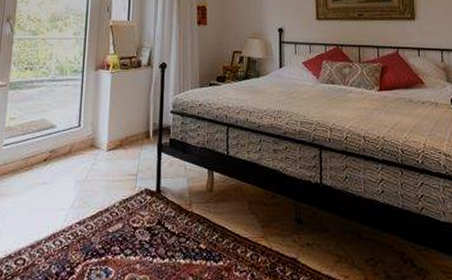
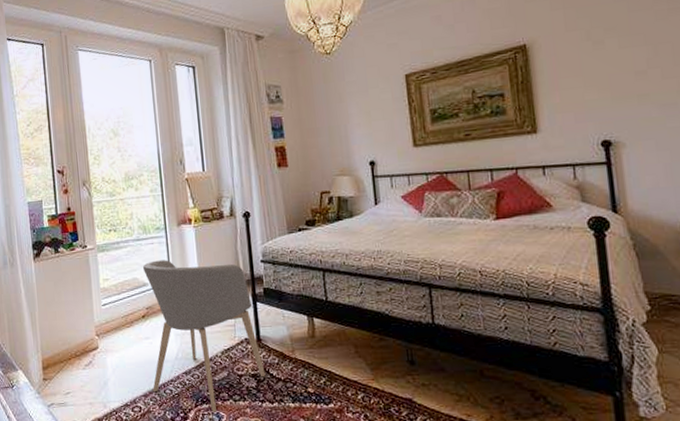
armchair: none [41,103,161,267] -> present [143,260,266,412]

